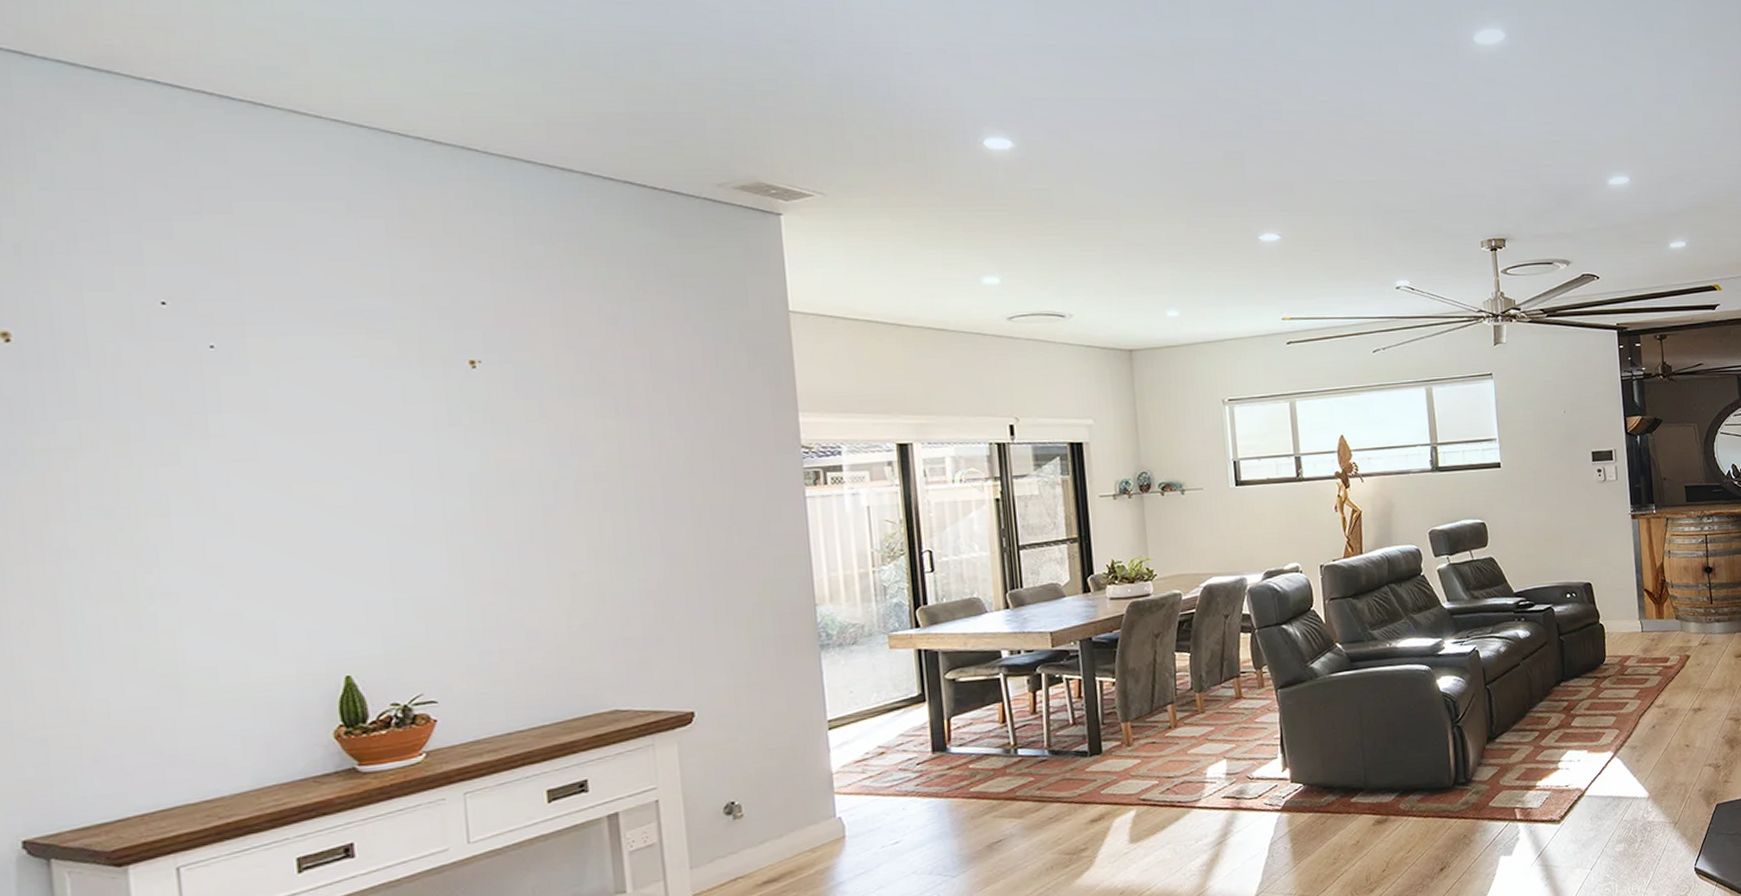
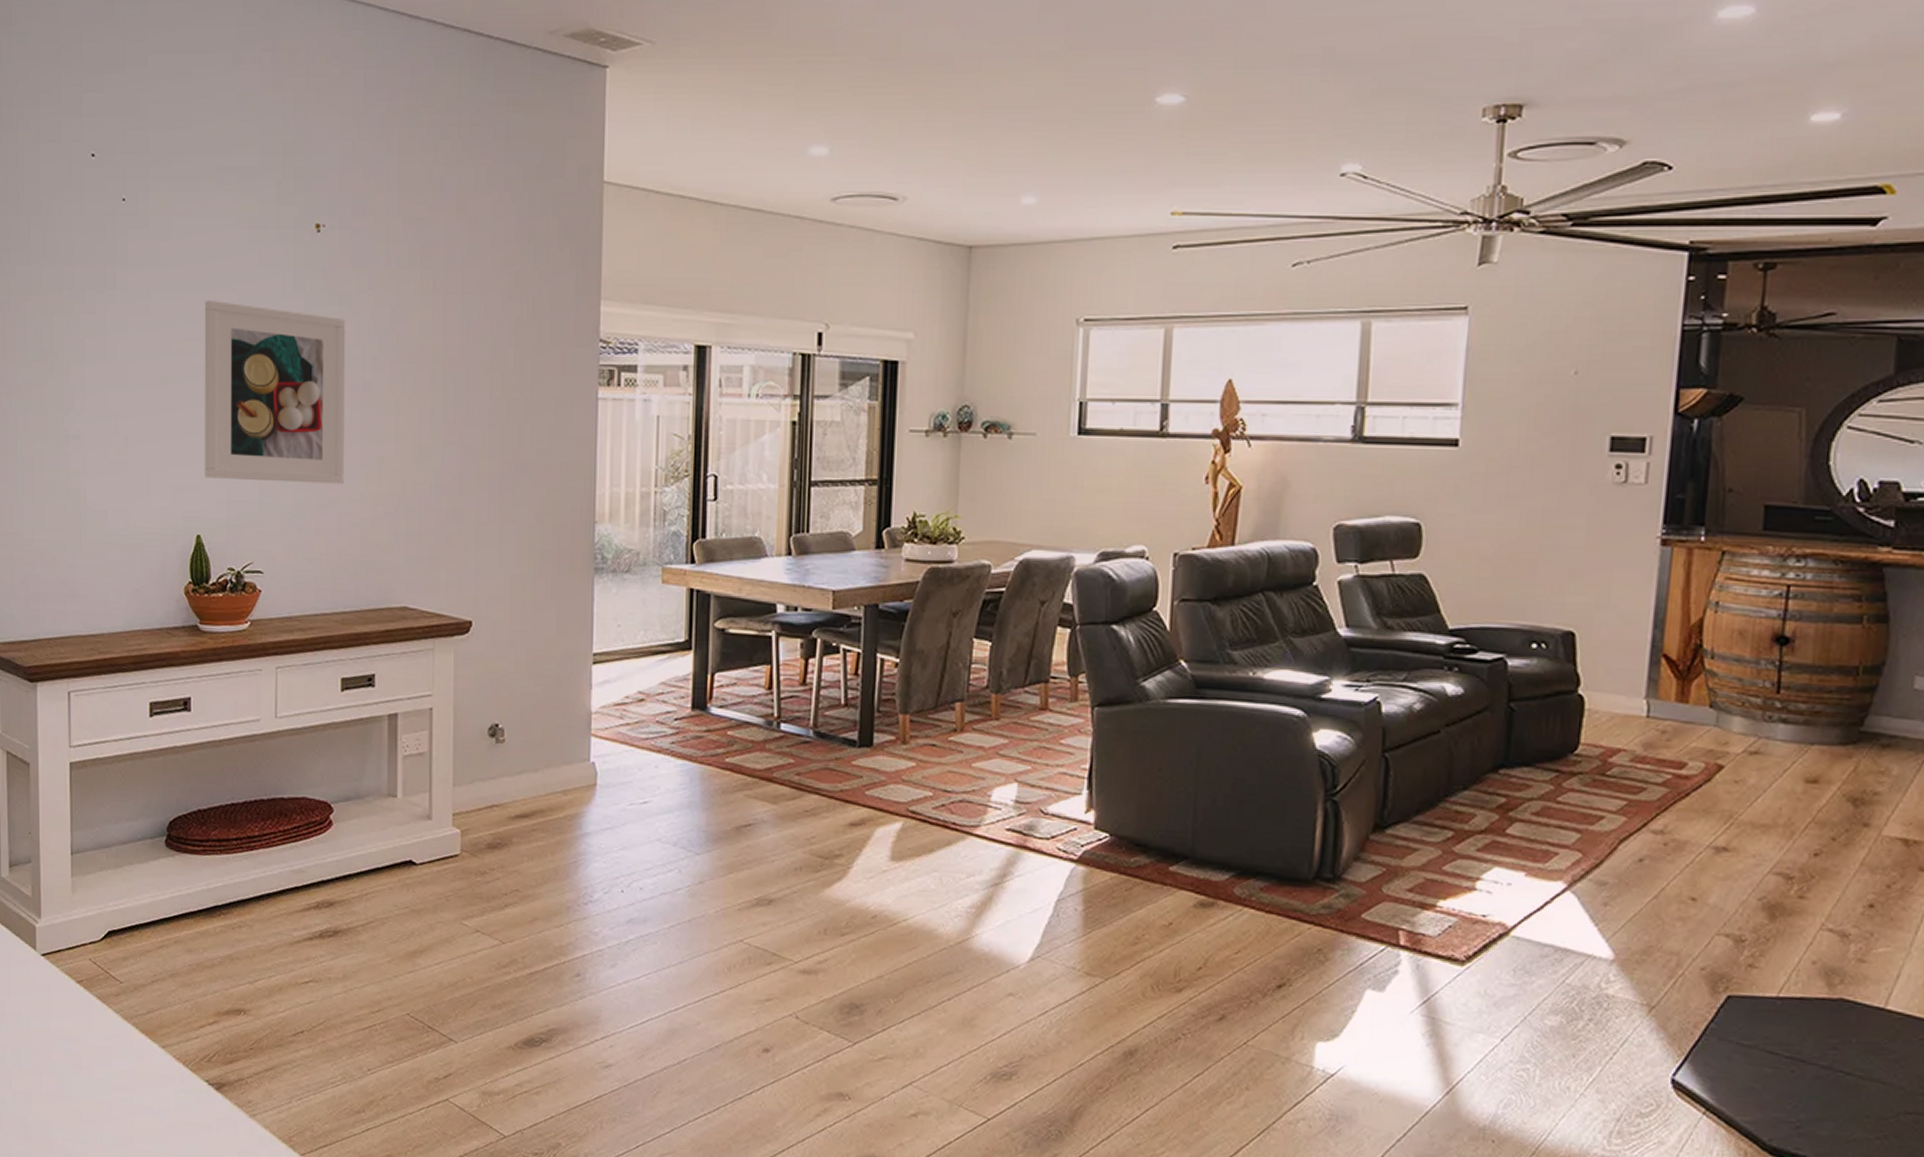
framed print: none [333,440,530,617] -> present [204,299,346,484]

